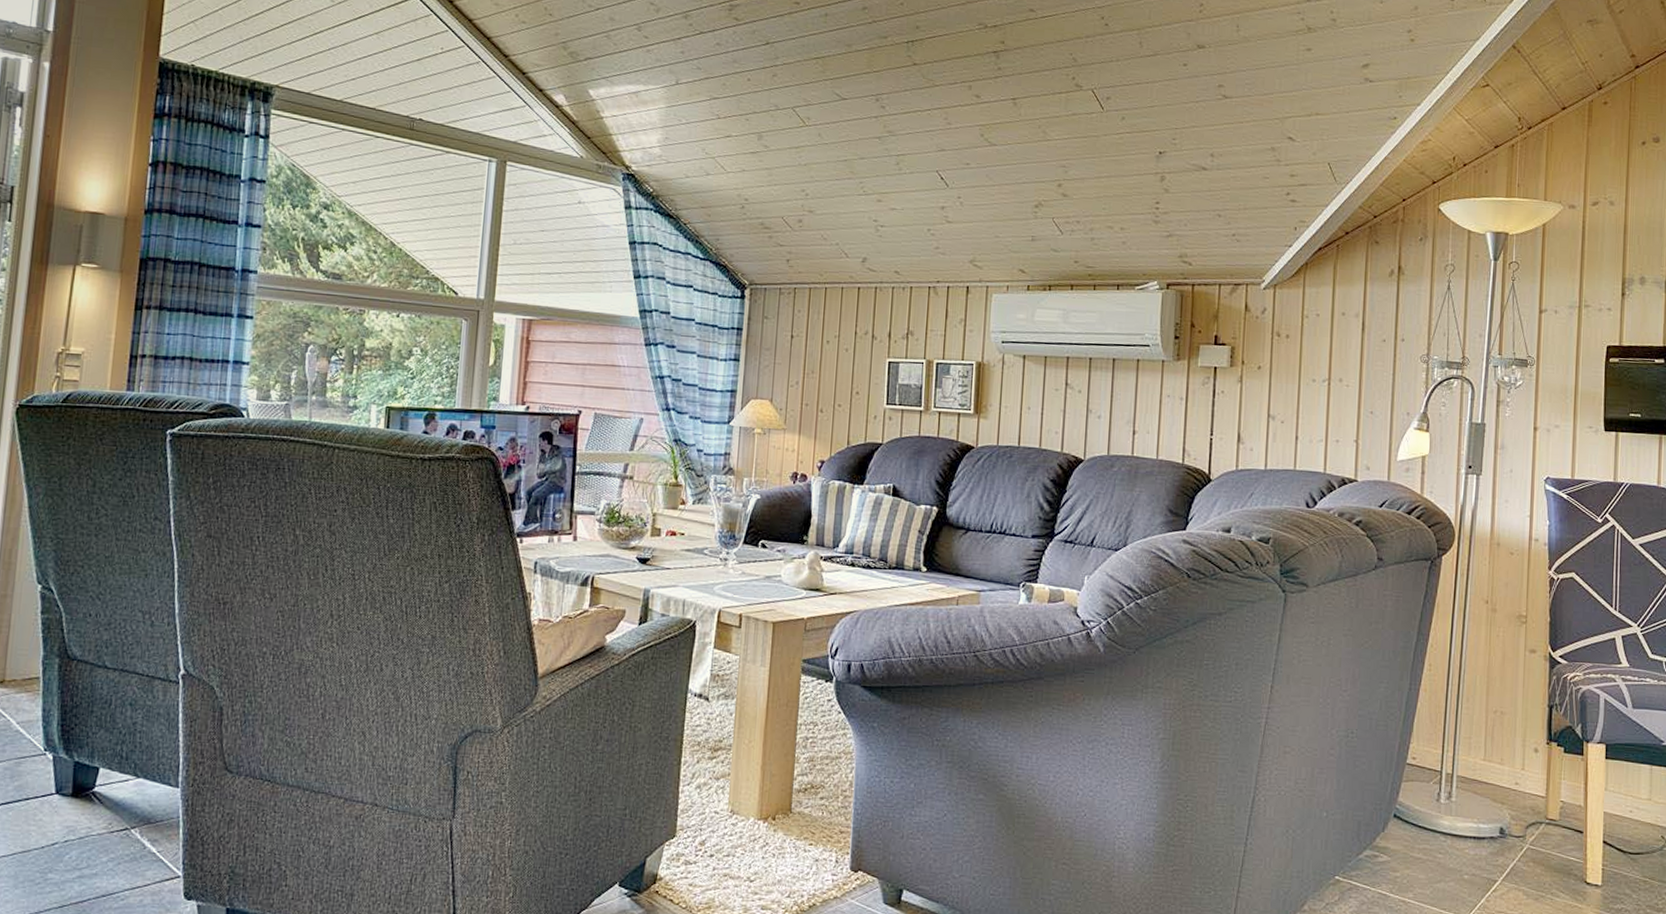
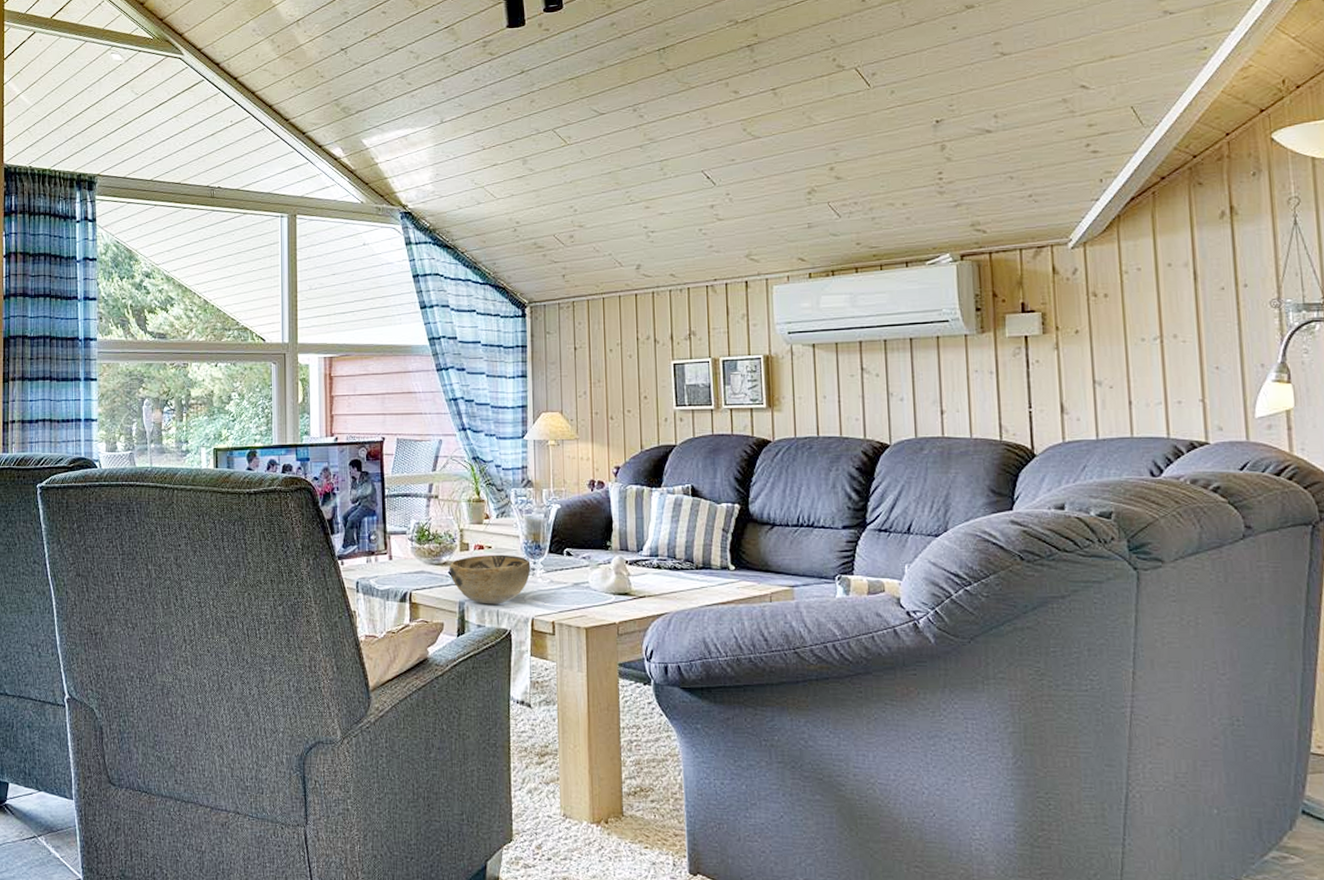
decorative bowl: none [637,541,724,594] -> present [450,554,531,604]

